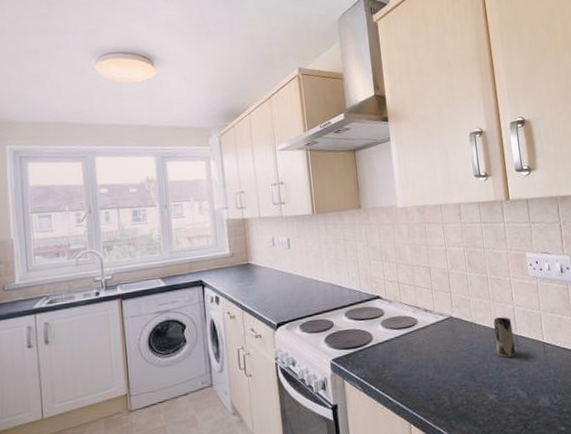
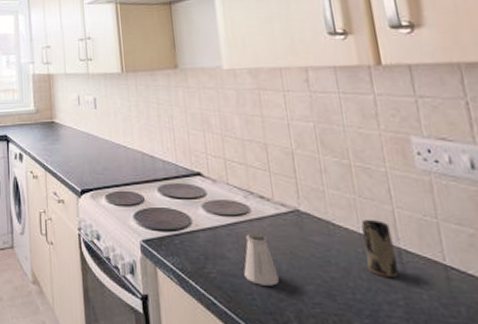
saltshaker: none [412,338,438,380] -> present [244,232,279,286]

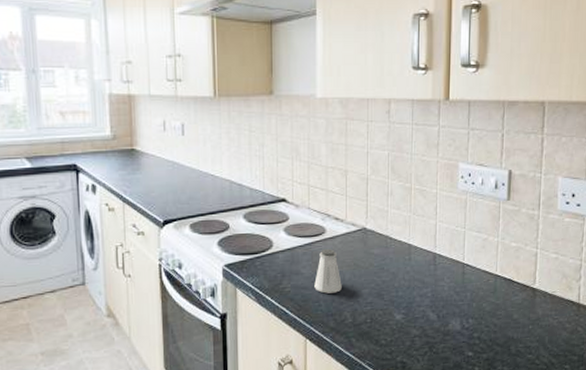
mug: present [361,220,399,278] -> none [410,233,432,277]

